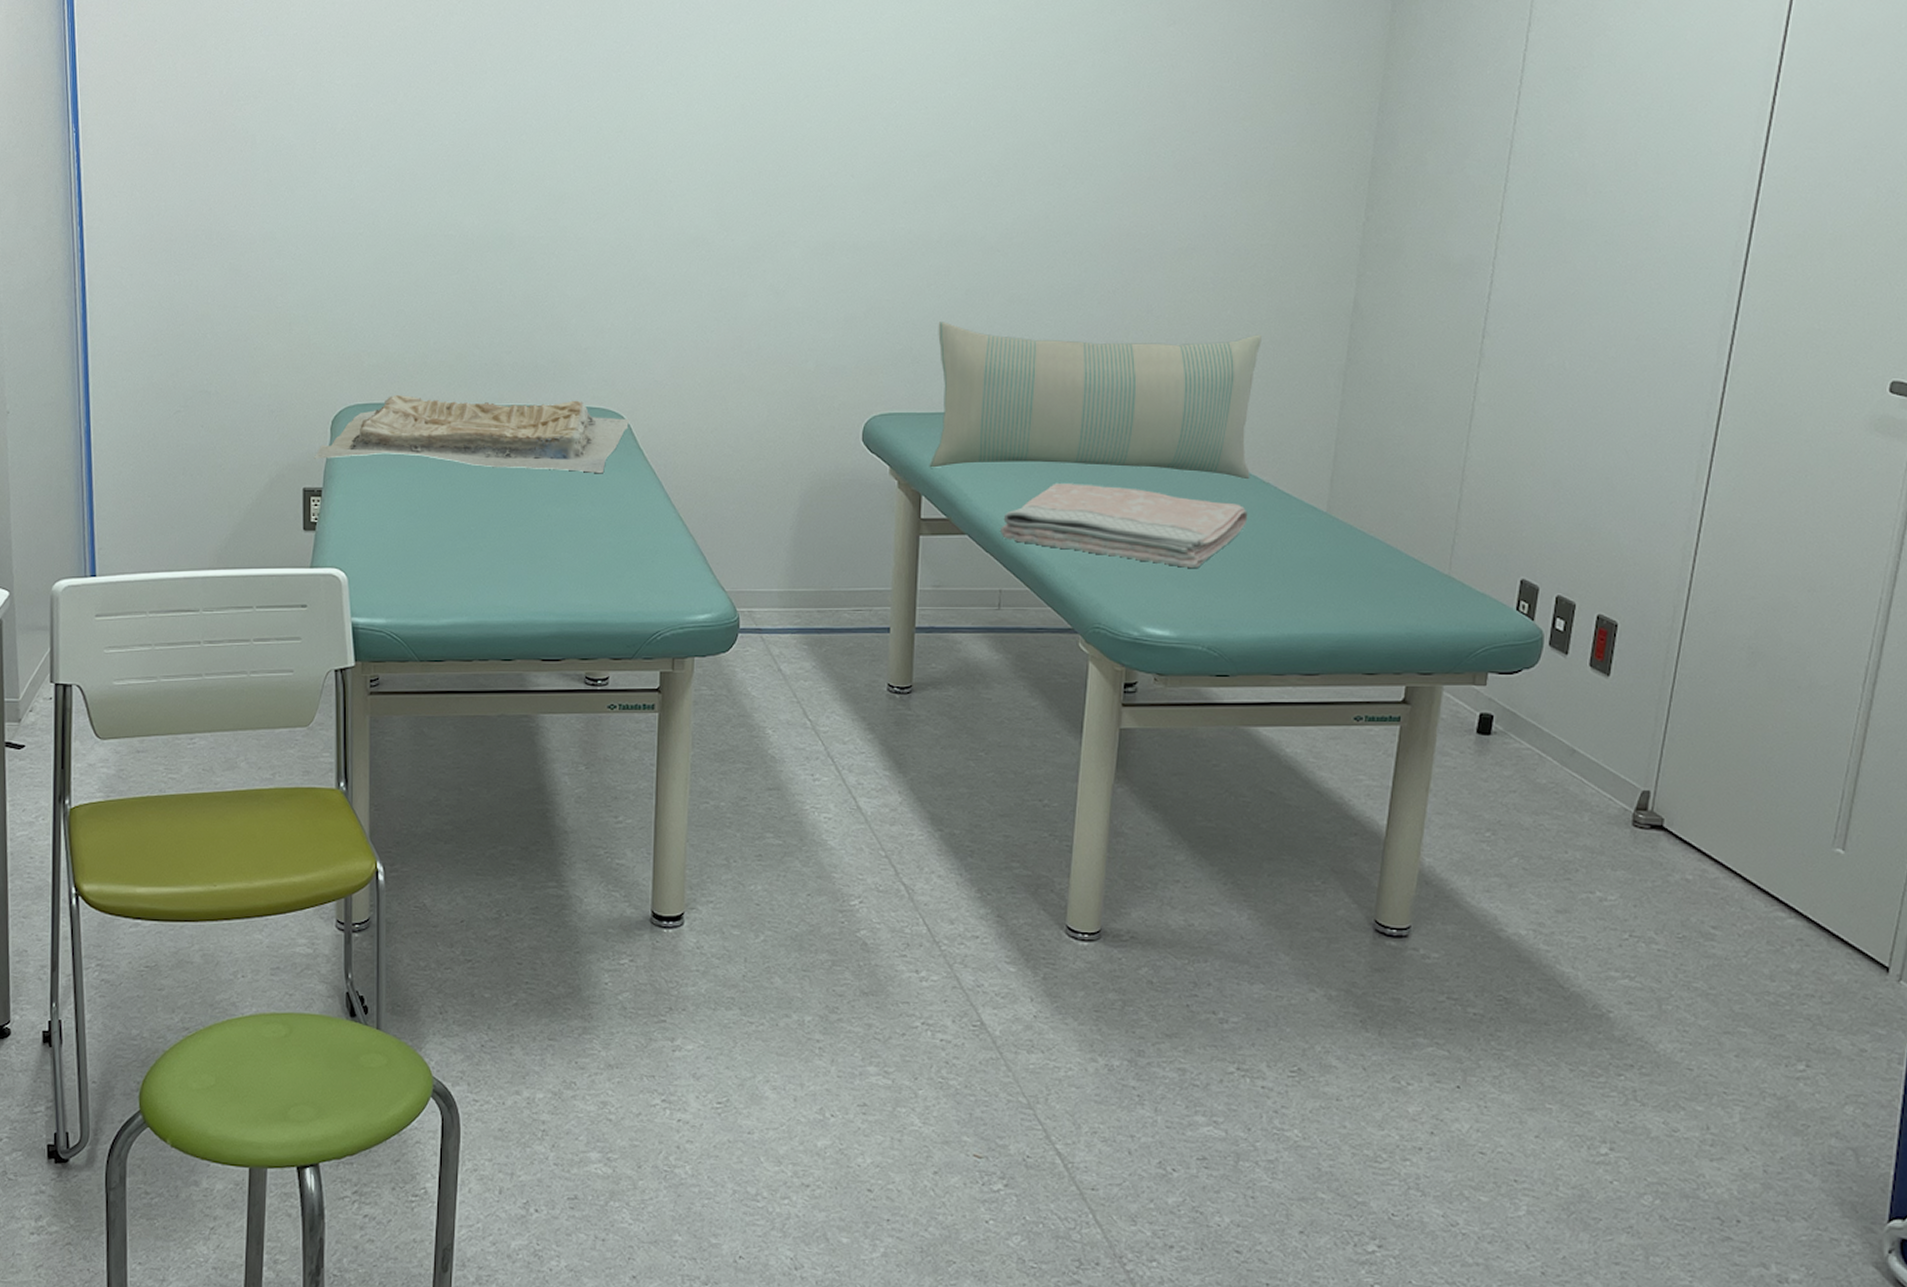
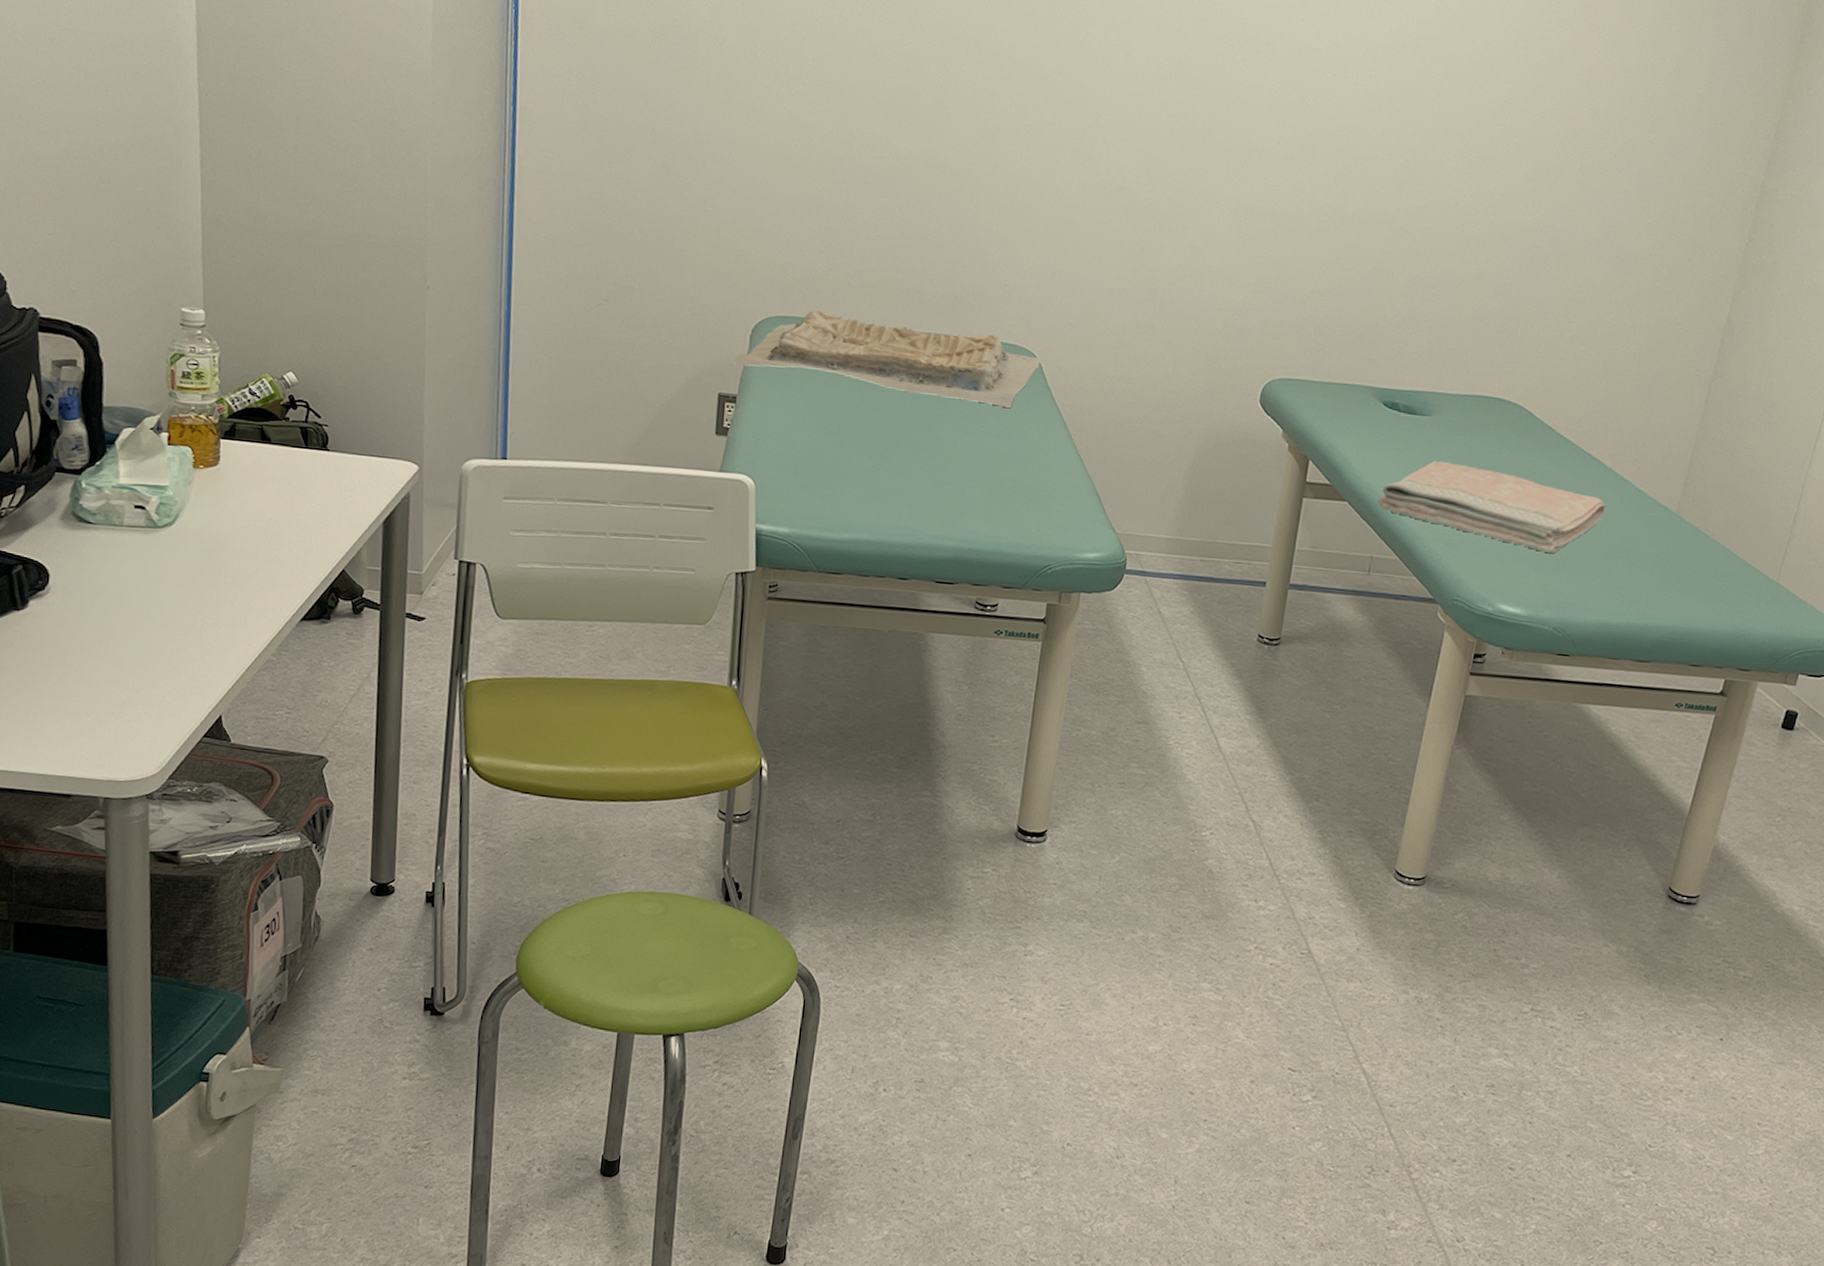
pillow: present [929,321,1261,480] -> none [1319,295,1640,476]

